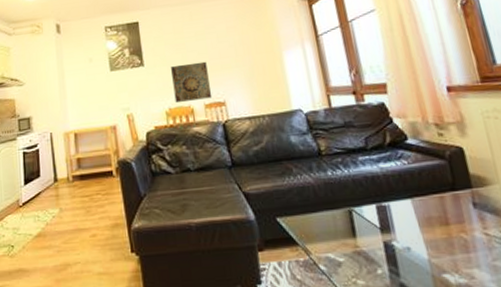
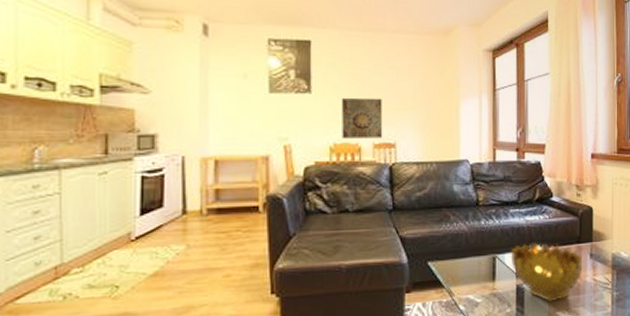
decorative bowl: none [368,192,467,263] -> present [511,242,583,303]

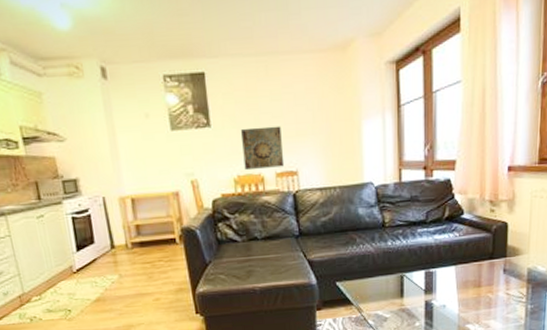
decorative bowl: present [511,242,583,303] -> none [419,260,495,316]

